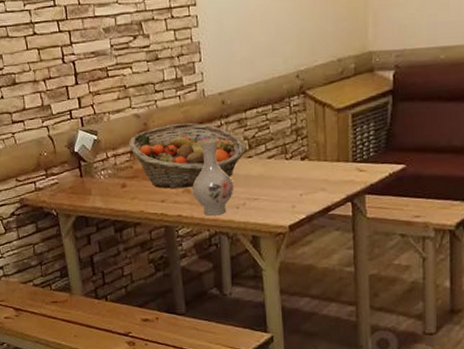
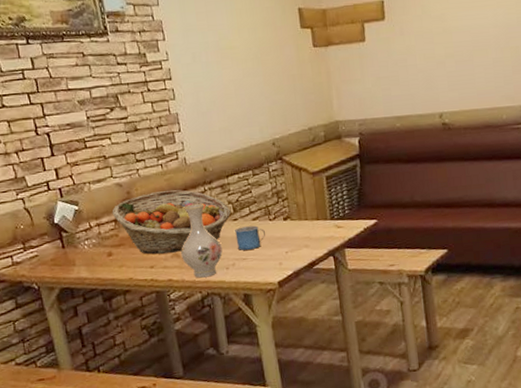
mug: none [249,164,281,190] -> present [235,225,266,250]

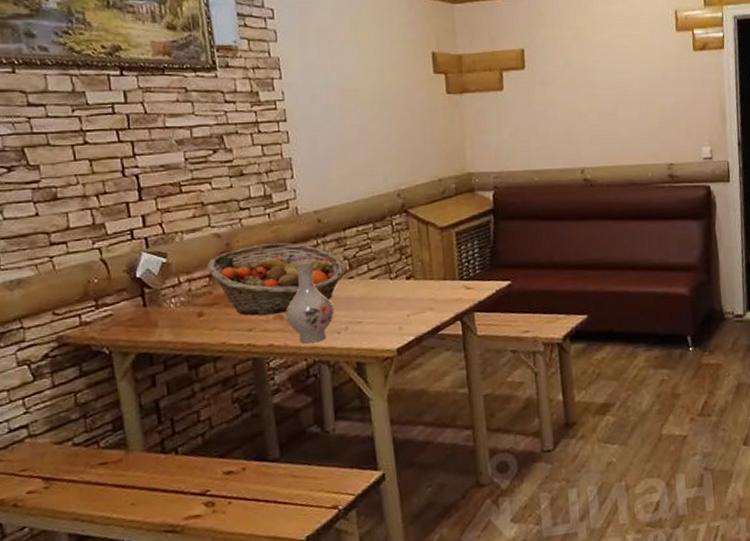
mug: present [235,225,266,250] -> none [350,285,386,313]

